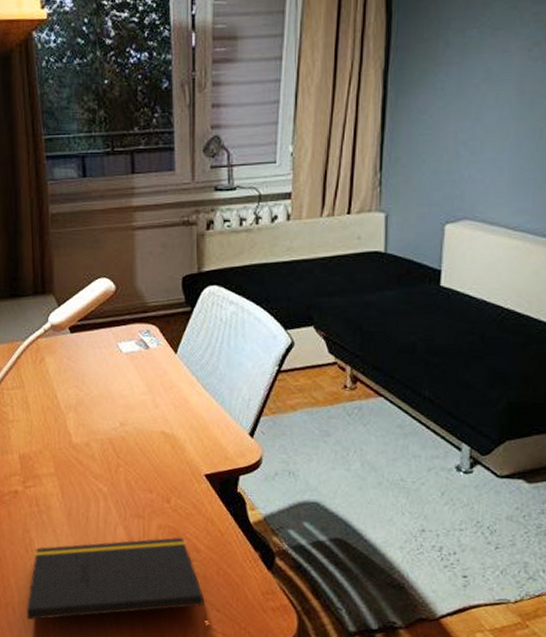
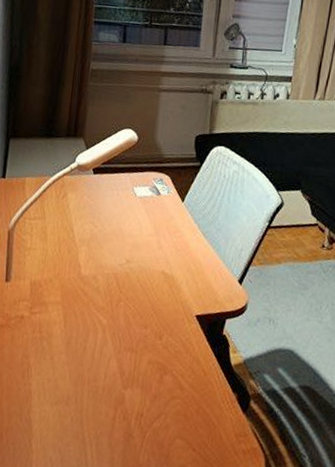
notepad: present [26,537,207,621] -> none [13,373,183,459]

